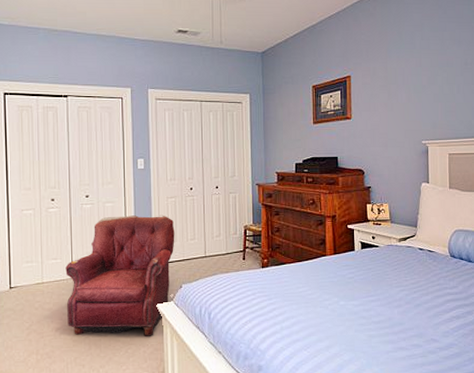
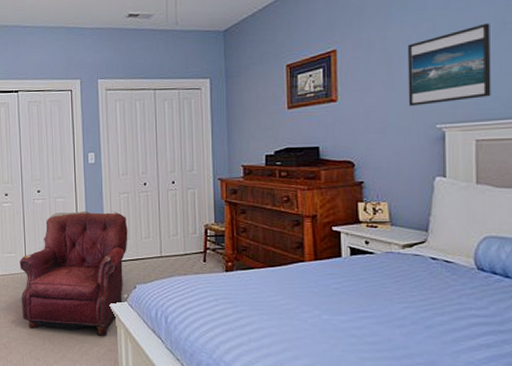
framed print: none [403,63,458,125] -> present [408,23,492,106]

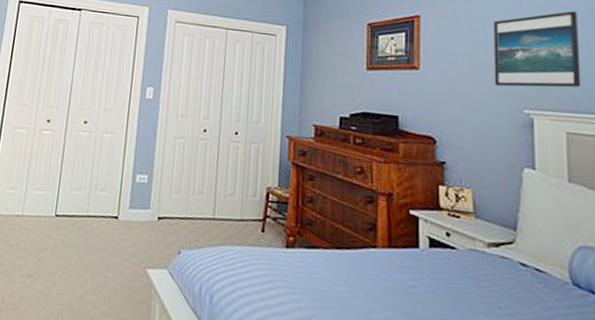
armchair: present [19,211,128,336] -> none [41,149,180,310]

